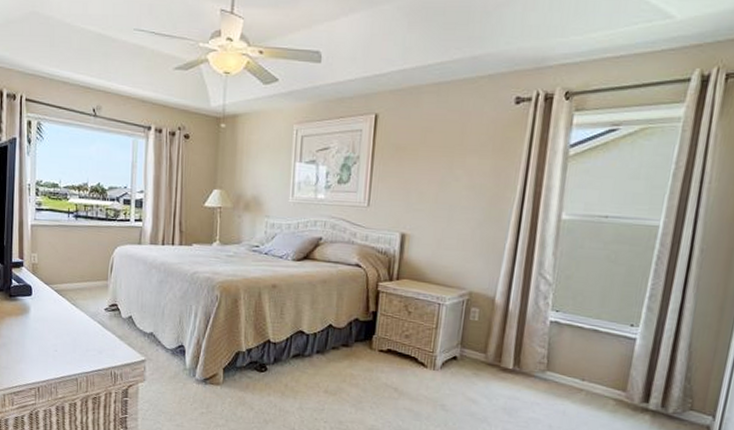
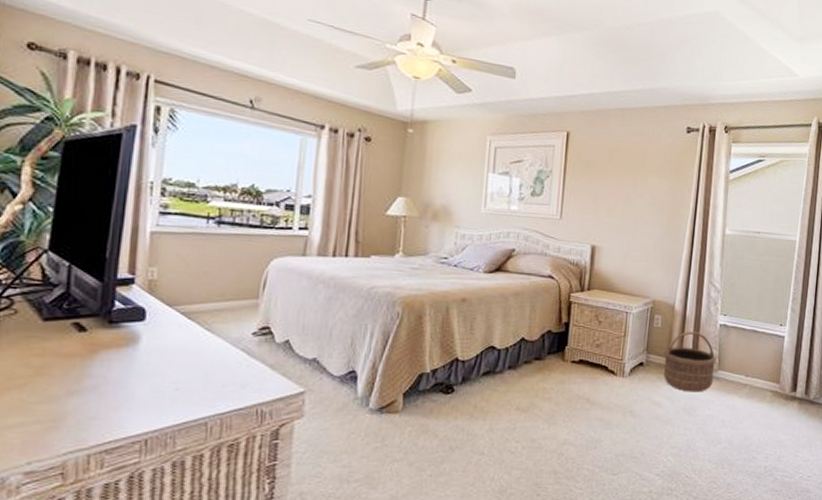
basket: none [479,326,545,393] -> present [663,331,717,392]

